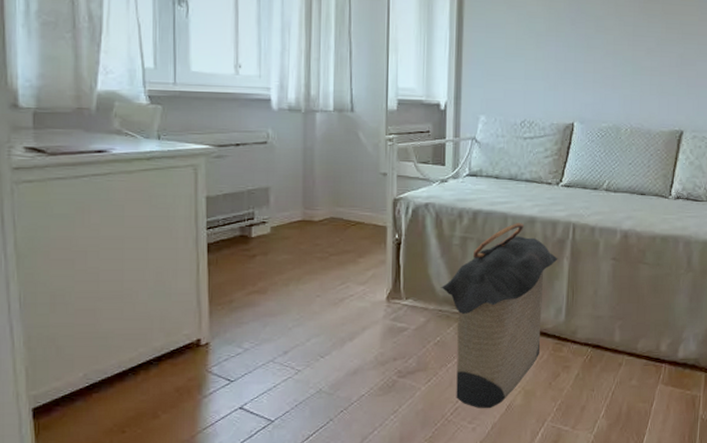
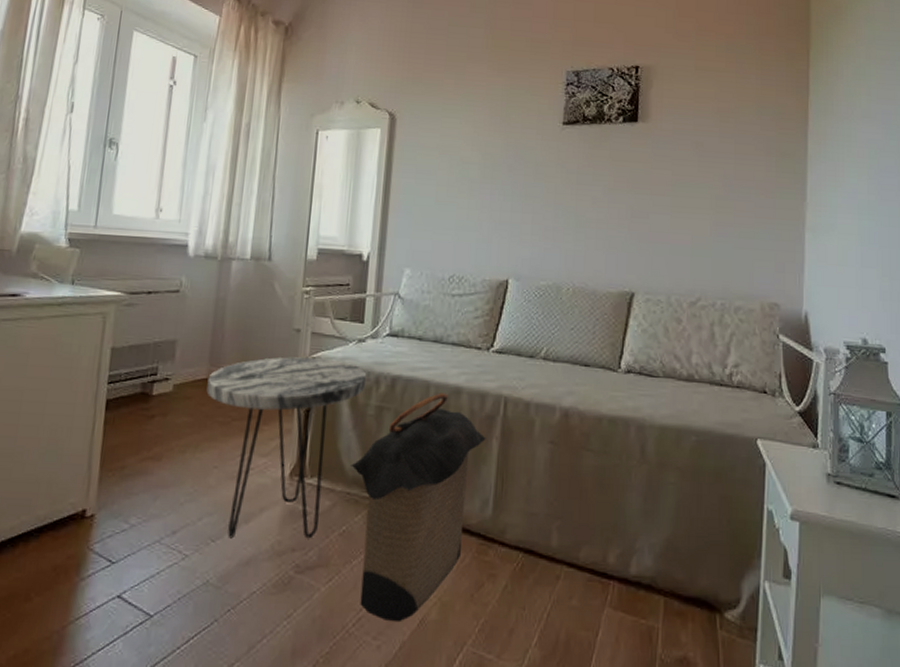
side table: none [303,198,451,354] -> present [206,357,367,539]

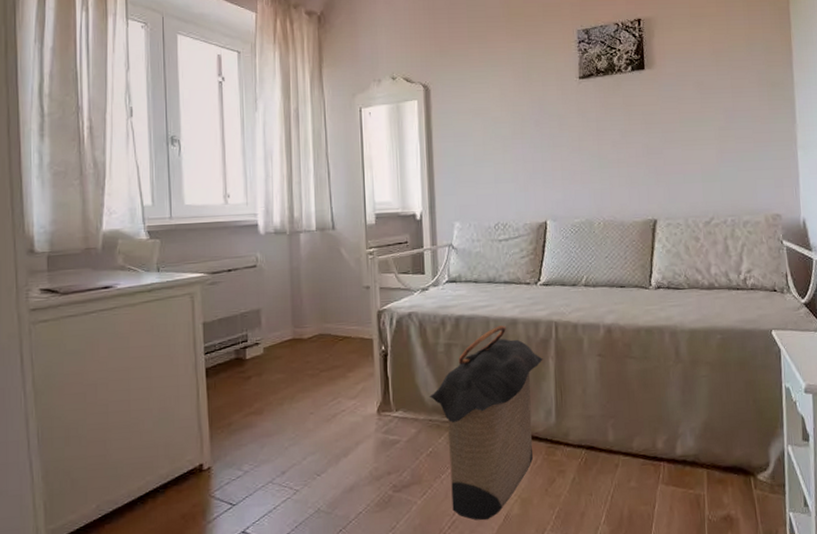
side table: present [206,357,367,539] -> none [293,308,434,471]

